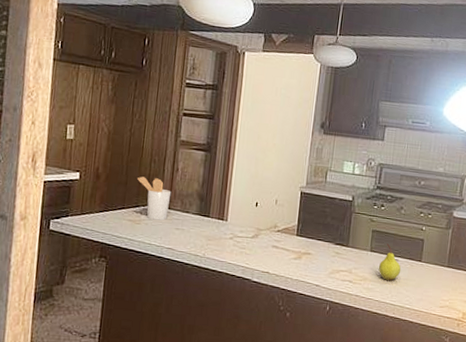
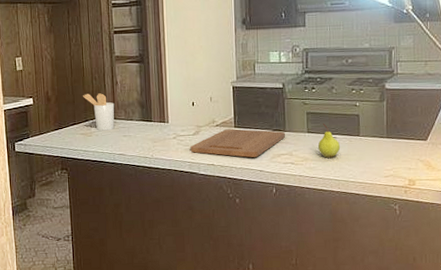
cutting board: none [246,236,348,270] -> present [190,129,286,158]

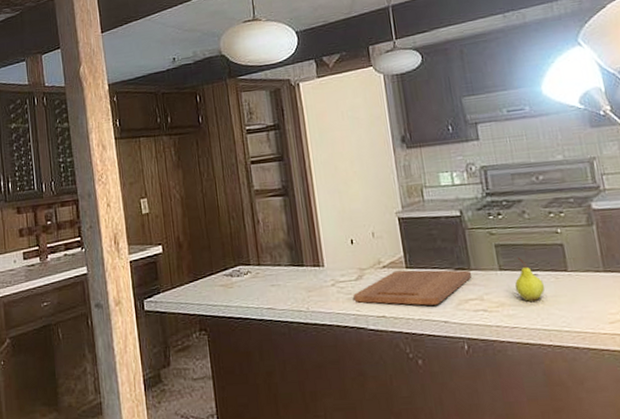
utensil holder: present [82,93,115,131] -> none [219,235,260,281]

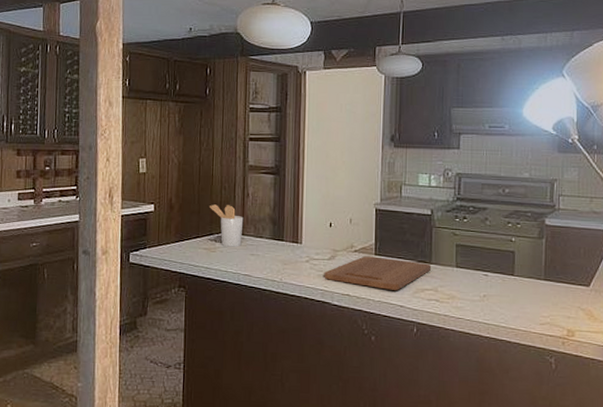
utensil holder: none [219,235,260,281] -> present [209,204,244,247]
fruit: present [515,257,545,301] -> none [467,258,492,298]

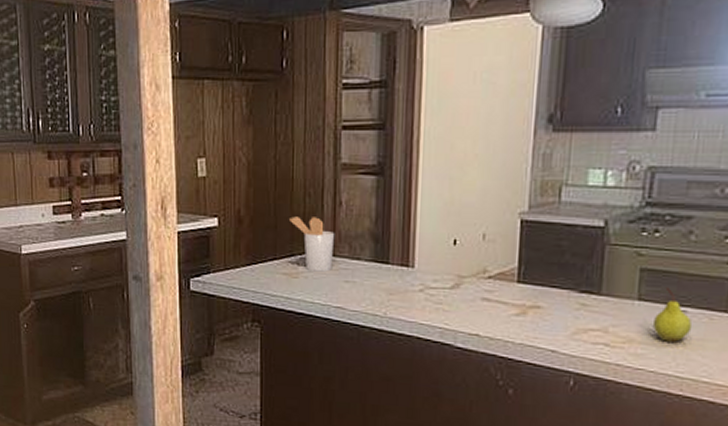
cutting board: present [324,256,432,290] -> none [444,284,601,330]
fruit: none [467,258,492,298] -> present [653,287,693,342]

